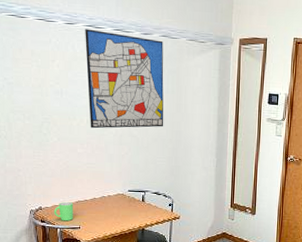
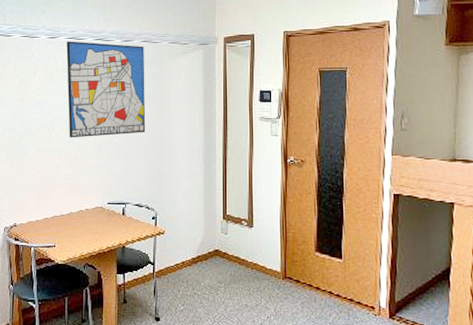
mug: present [54,201,74,221] -> none [29,217,49,239]

